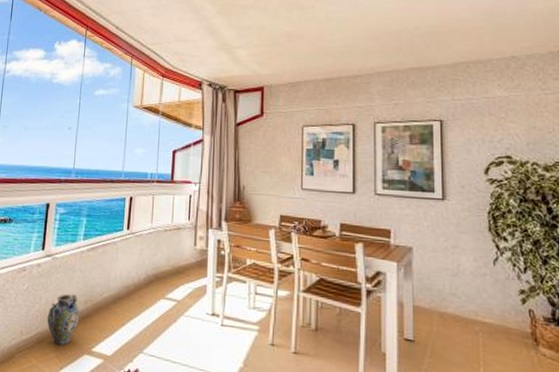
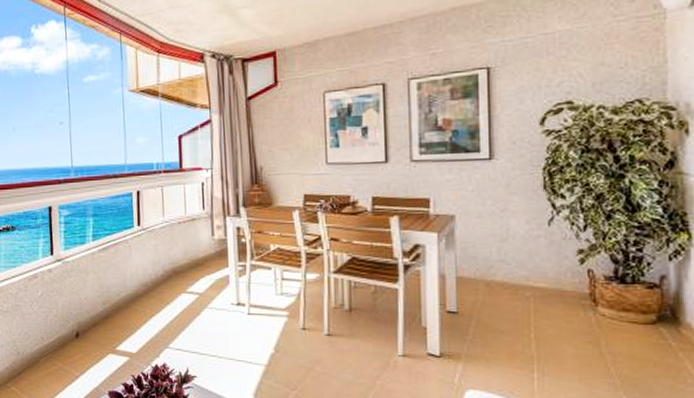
ceramic jug: present [46,294,80,346] -> none [66,297,100,348]

